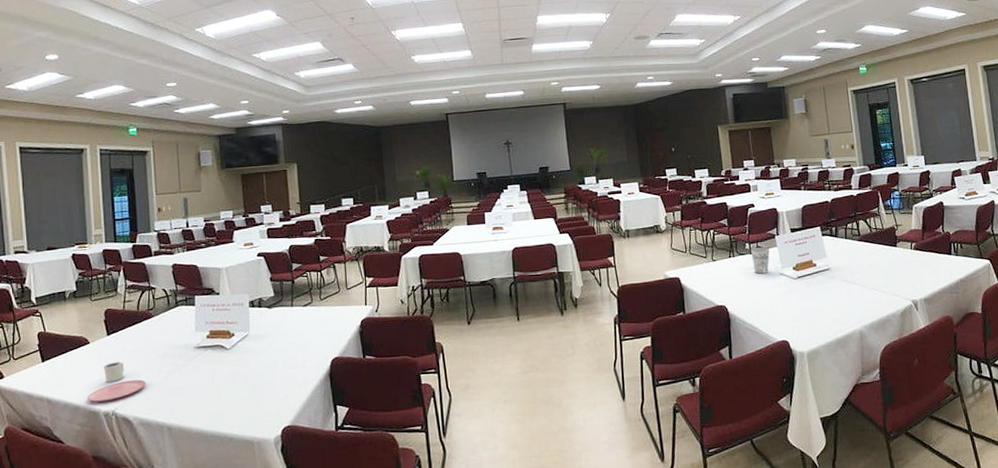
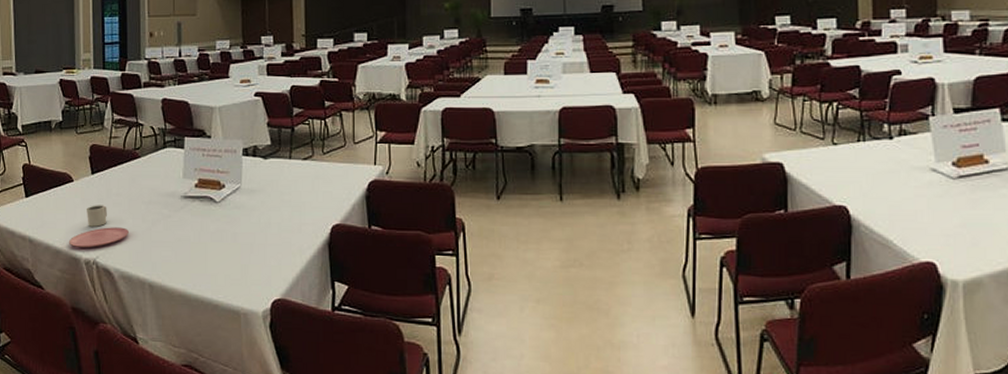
cup: present [751,247,770,274] -> none [891,131,918,167]

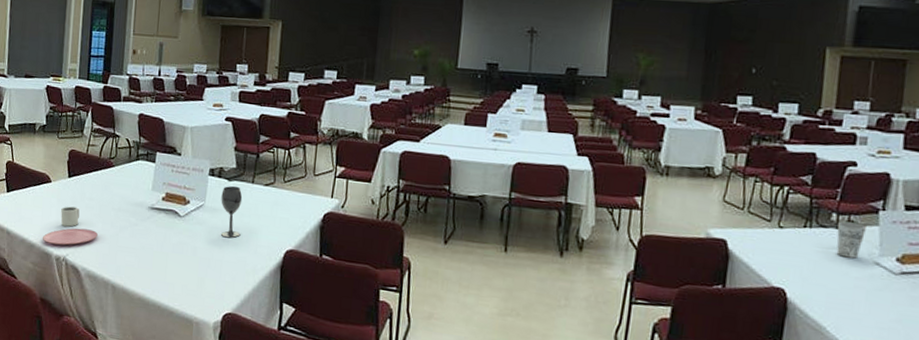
wine glass: none [258,163,282,219] -> present [221,186,243,238]
cup: none [891,131,918,167] -> present [836,221,866,259]

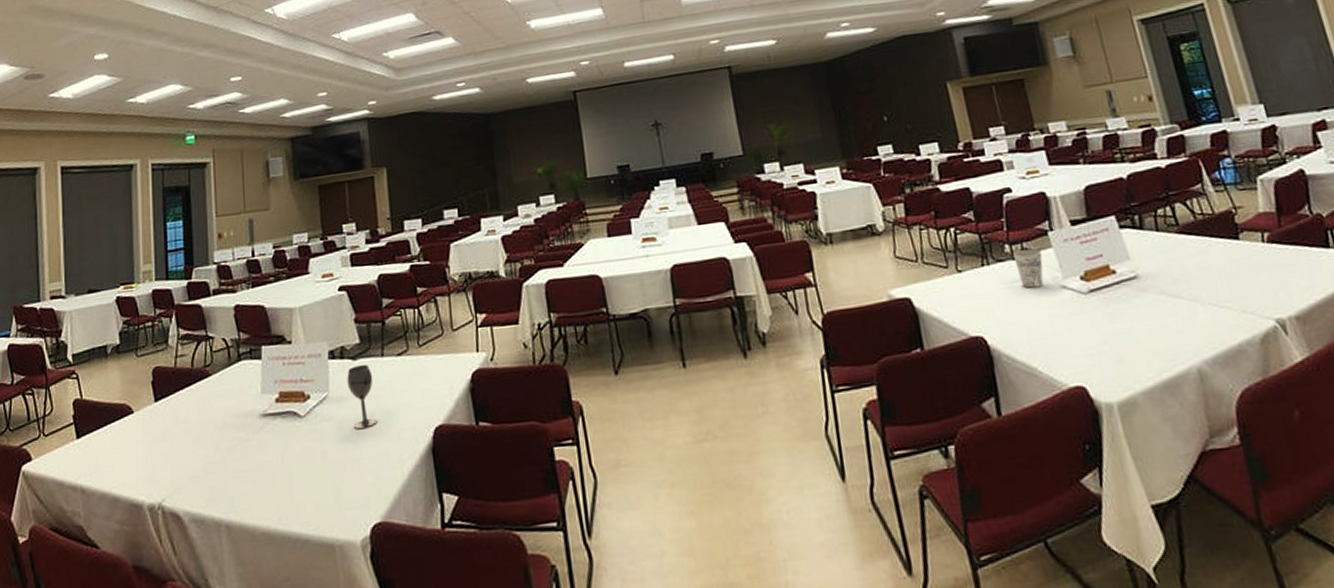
plate: present [42,228,98,246] -> none [128,460,200,492]
cup: present [60,206,80,227] -> none [150,436,174,465]

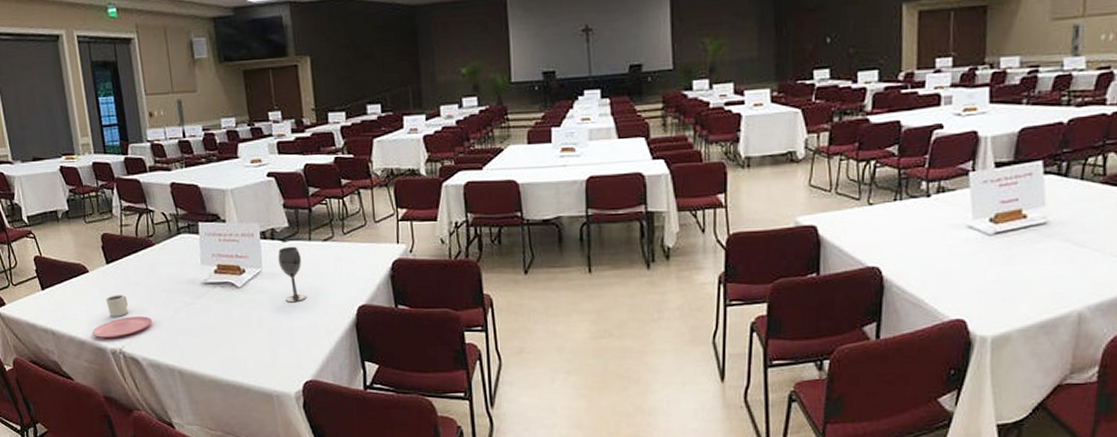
plate: none [128,460,200,492] -> present [91,316,152,339]
cup: none [150,436,174,465] -> present [106,295,129,317]
cup: present [1013,249,1044,289] -> none [928,188,957,226]

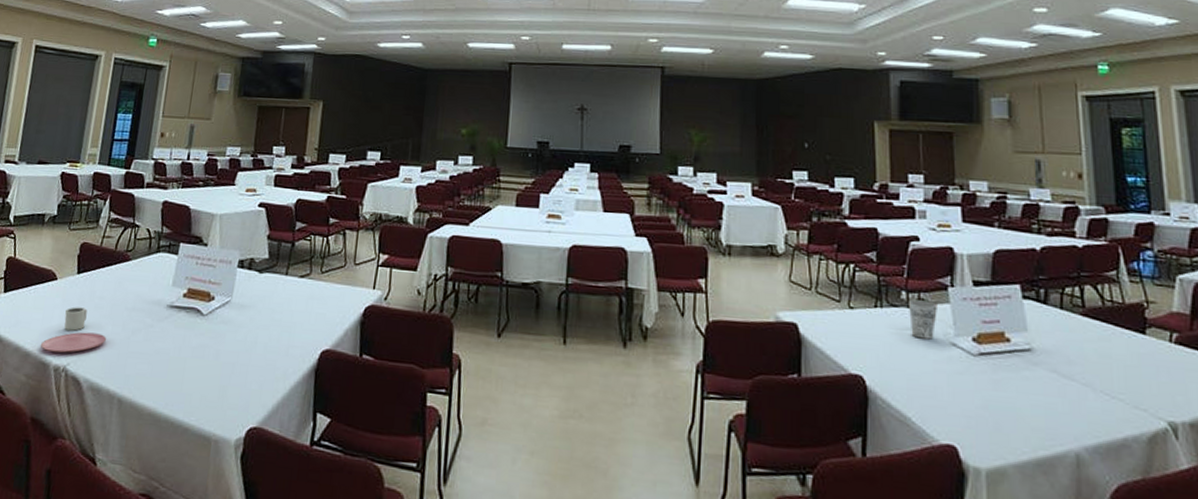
wine glass: present [278,246,307,303] -> none [249,278,275,339]
cup: none [928,188,957,226] -> present [909,299,937,340]

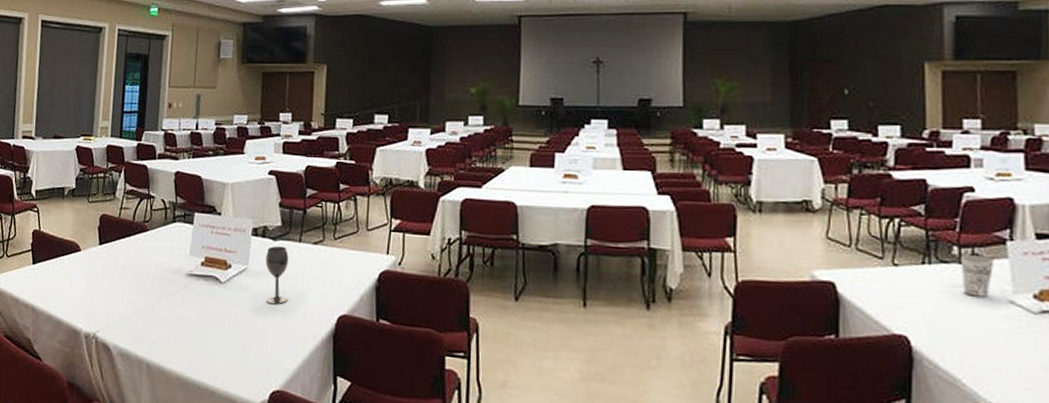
plate: present [40,332,106,353] -> none [70,300,131,321]
cup: present [64,307,88,331] -> none [90,277,111,300]
wine glass: none [249,278,275,339] -> present [265,246,289,305]

